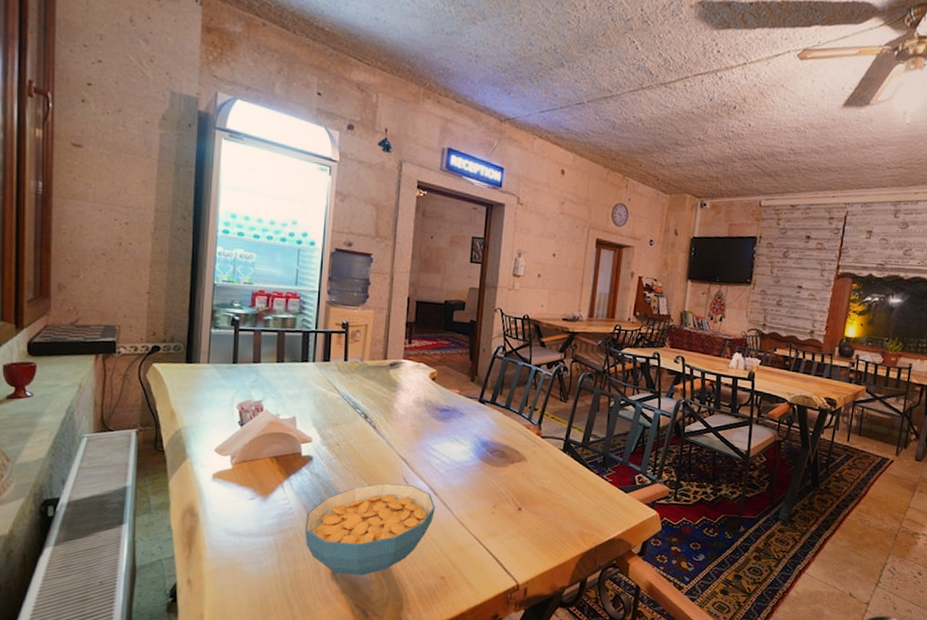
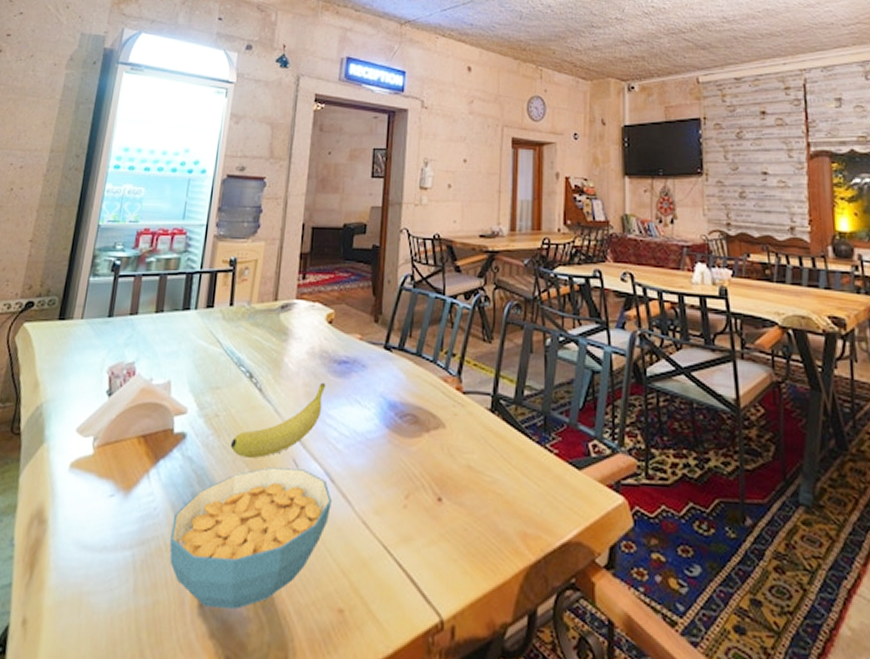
fruit: none [350,424,430,477] -> present [230,382,326,459]

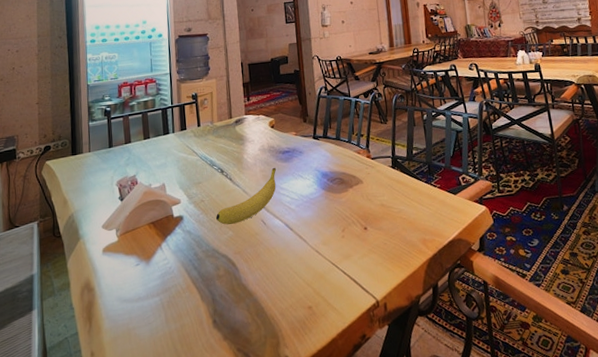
cereal bowl: present [169,467,331,609] -> none [184,225,293,322]

